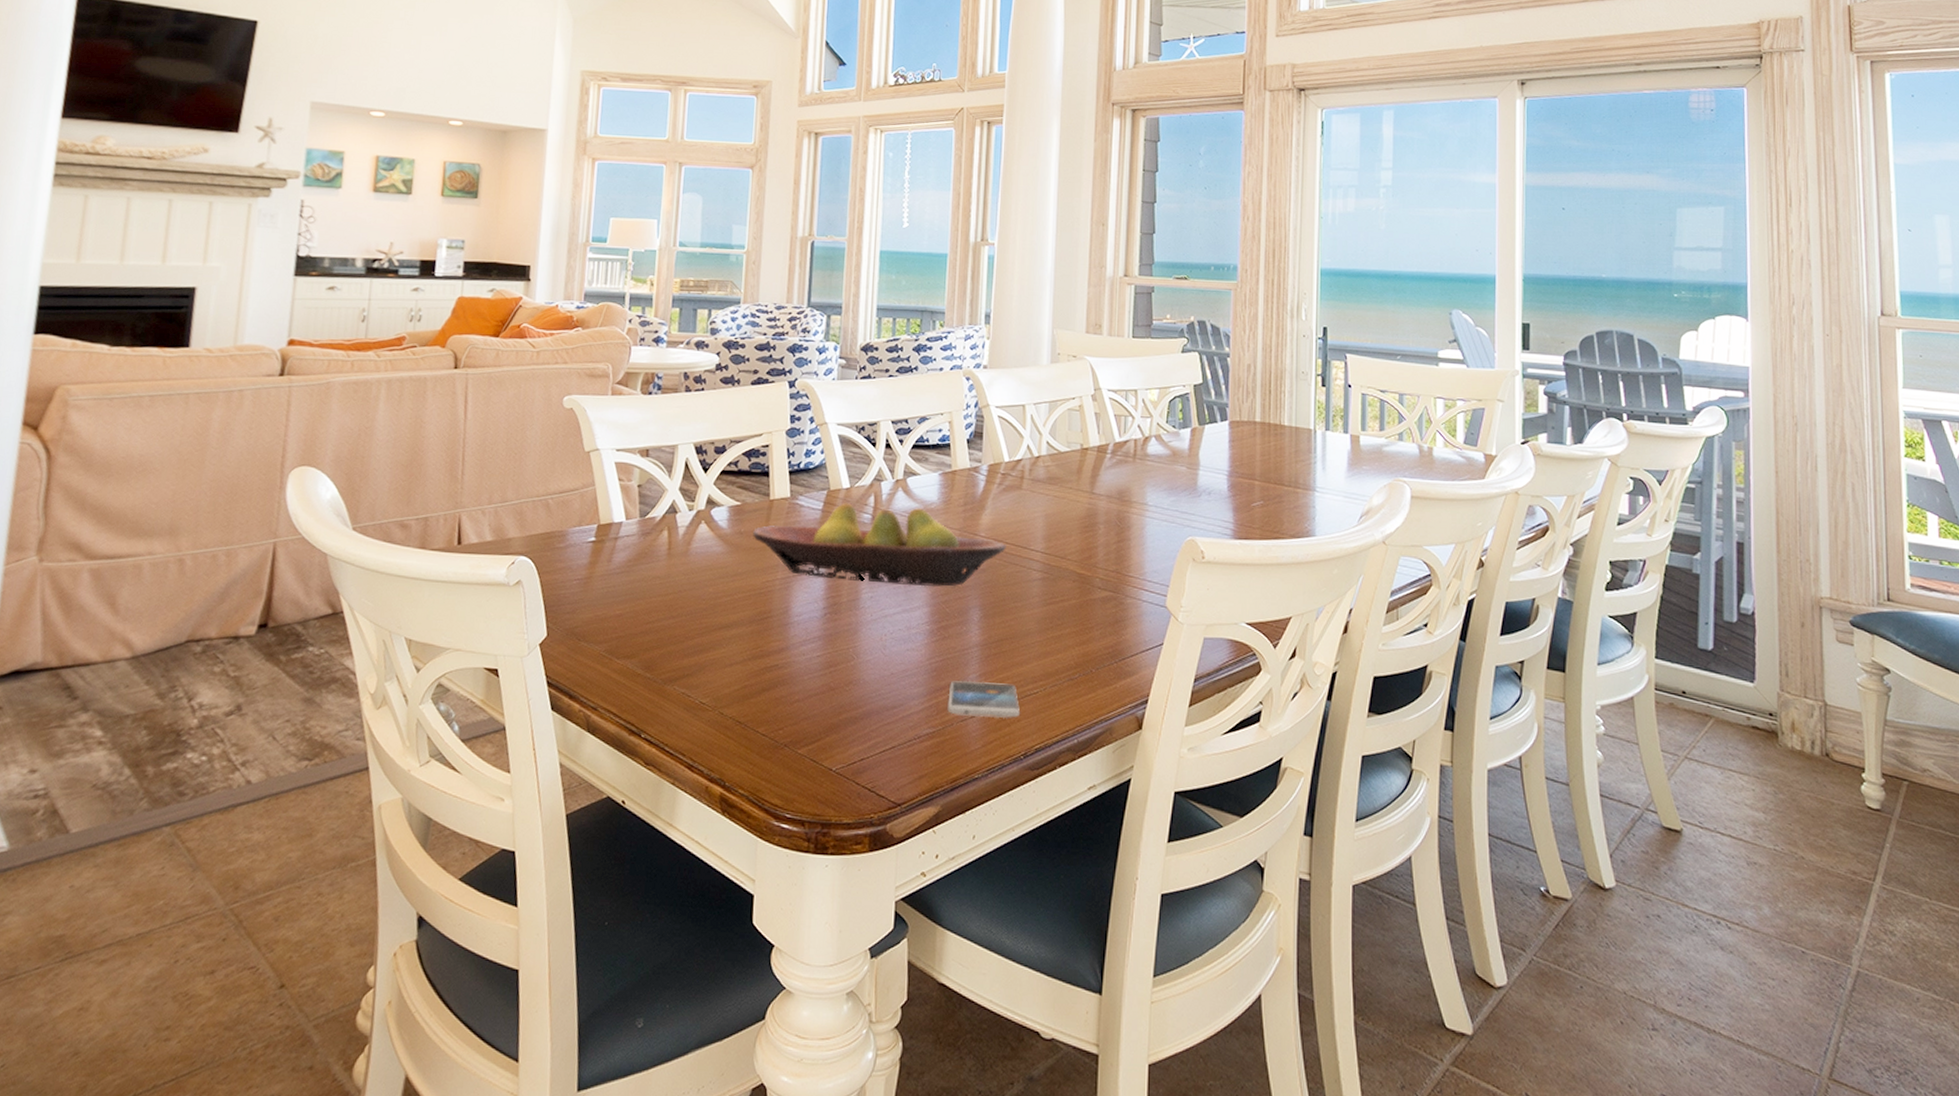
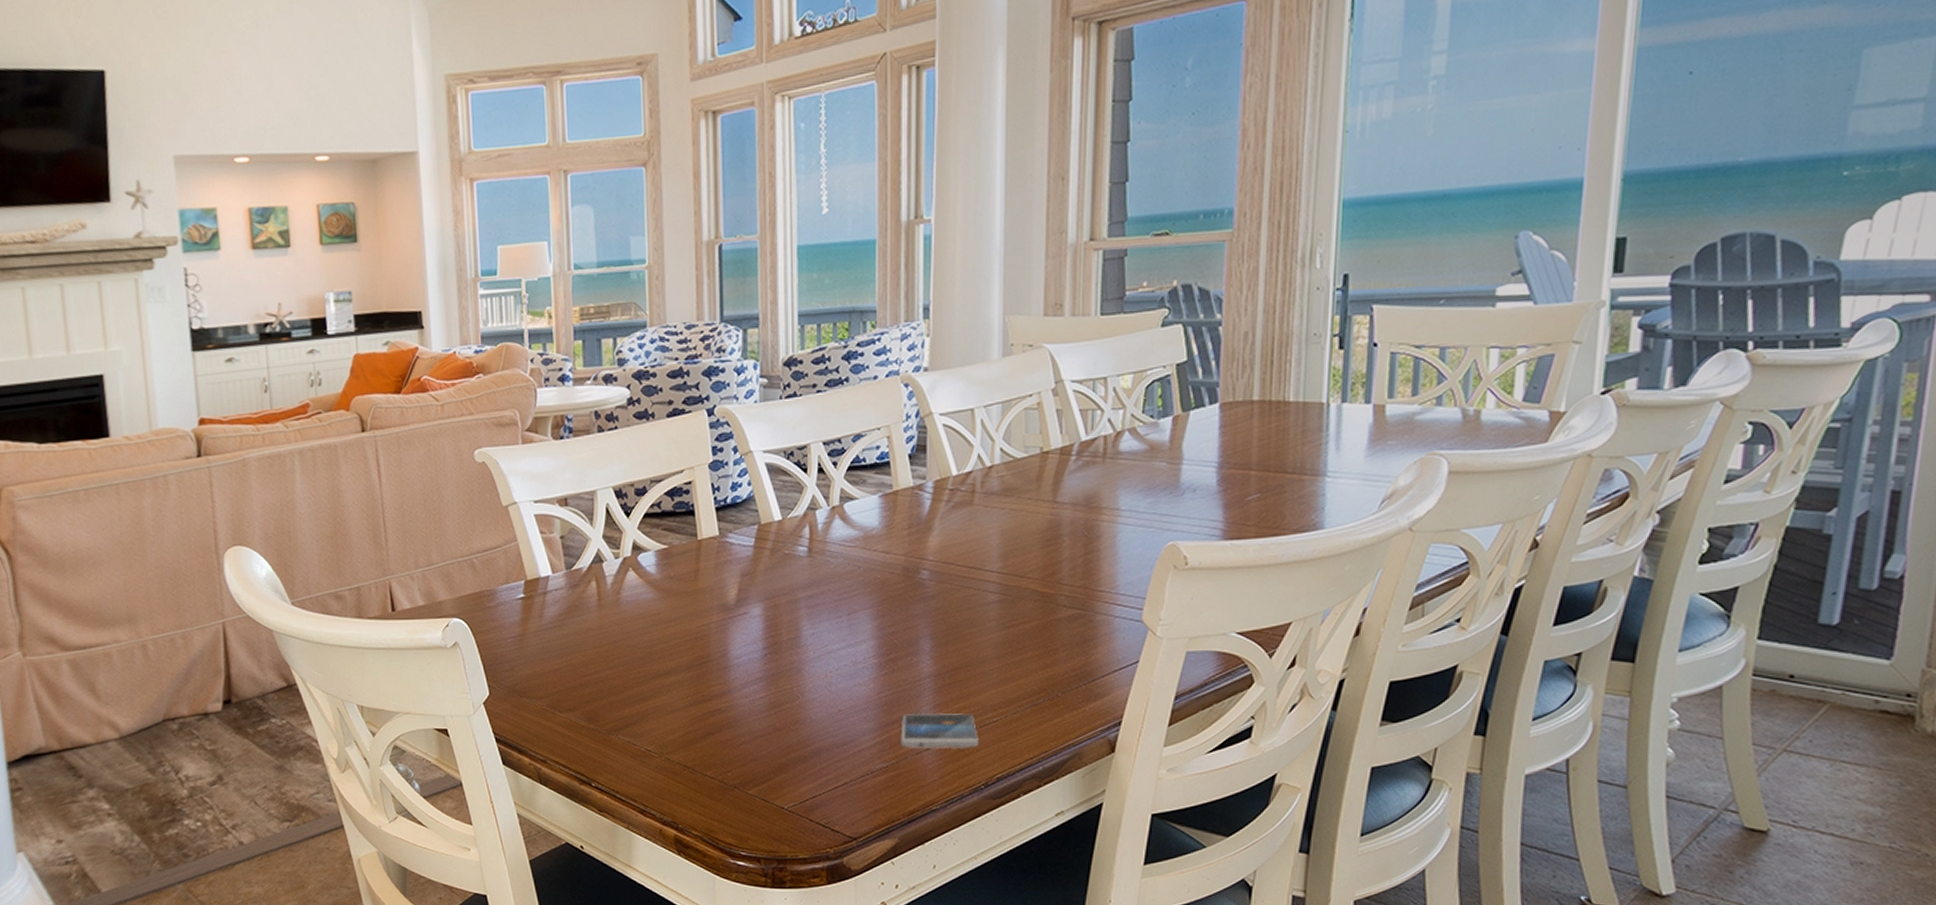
fruit bowl: present [753,503,1006,587] -> none [683,535,958,619]

